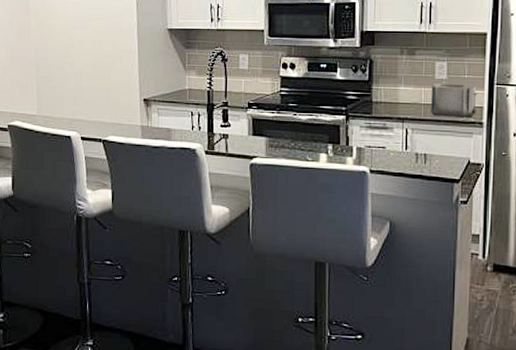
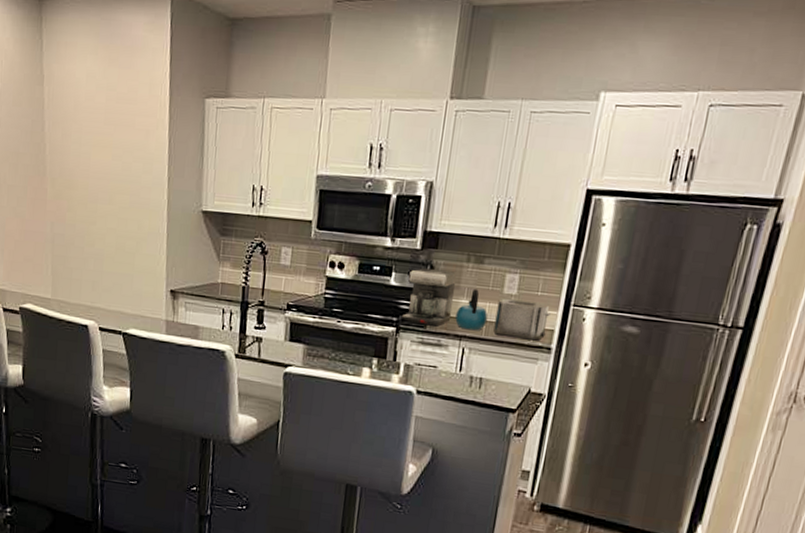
coffee maker: none [349,63,394,112] -> present [400,268,456,327]
kettle: none [397,77,425,113] -> present [455,288,488,331]

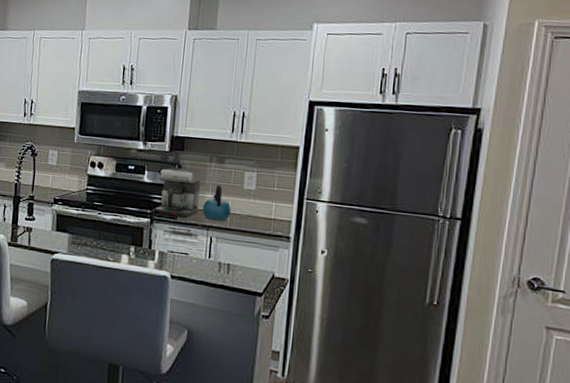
toaster: present [493,298,551,341] -> none [237,193,287,231]

